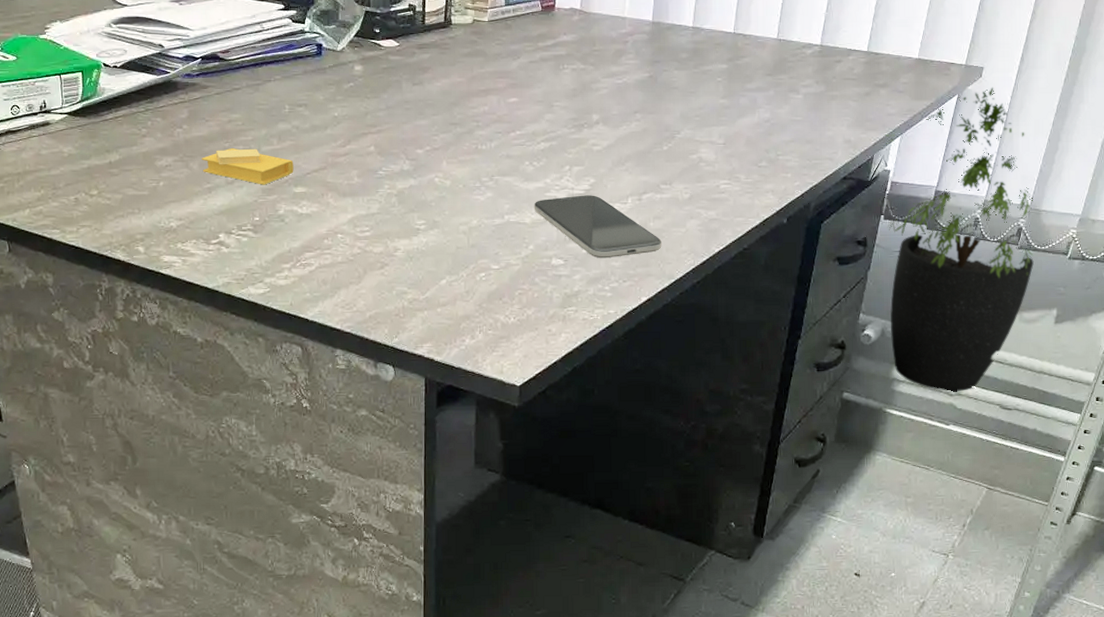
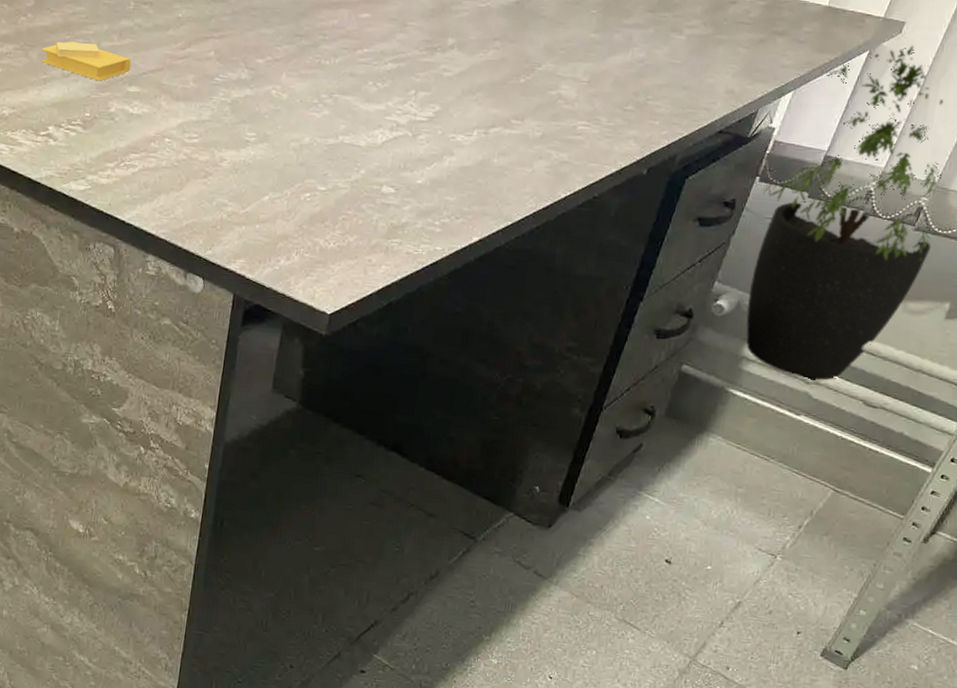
smartphone: present [534,195,662,259] -> none [371,122,504,192]

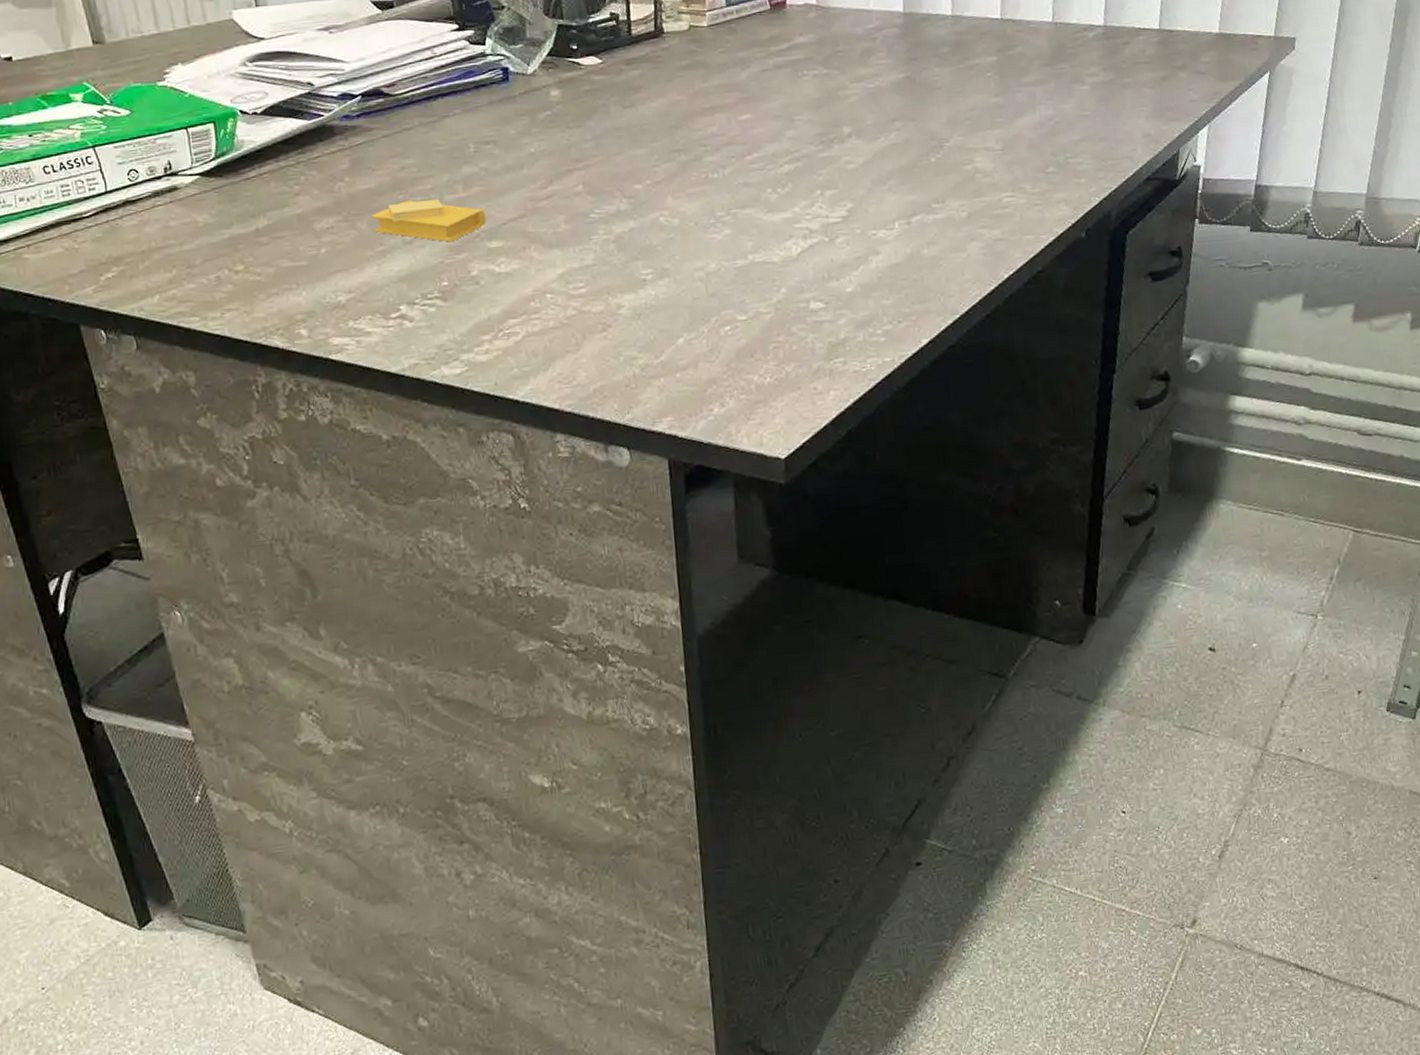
potted plant: present [746,45,944,380] -> none [1187,59,1379,421]

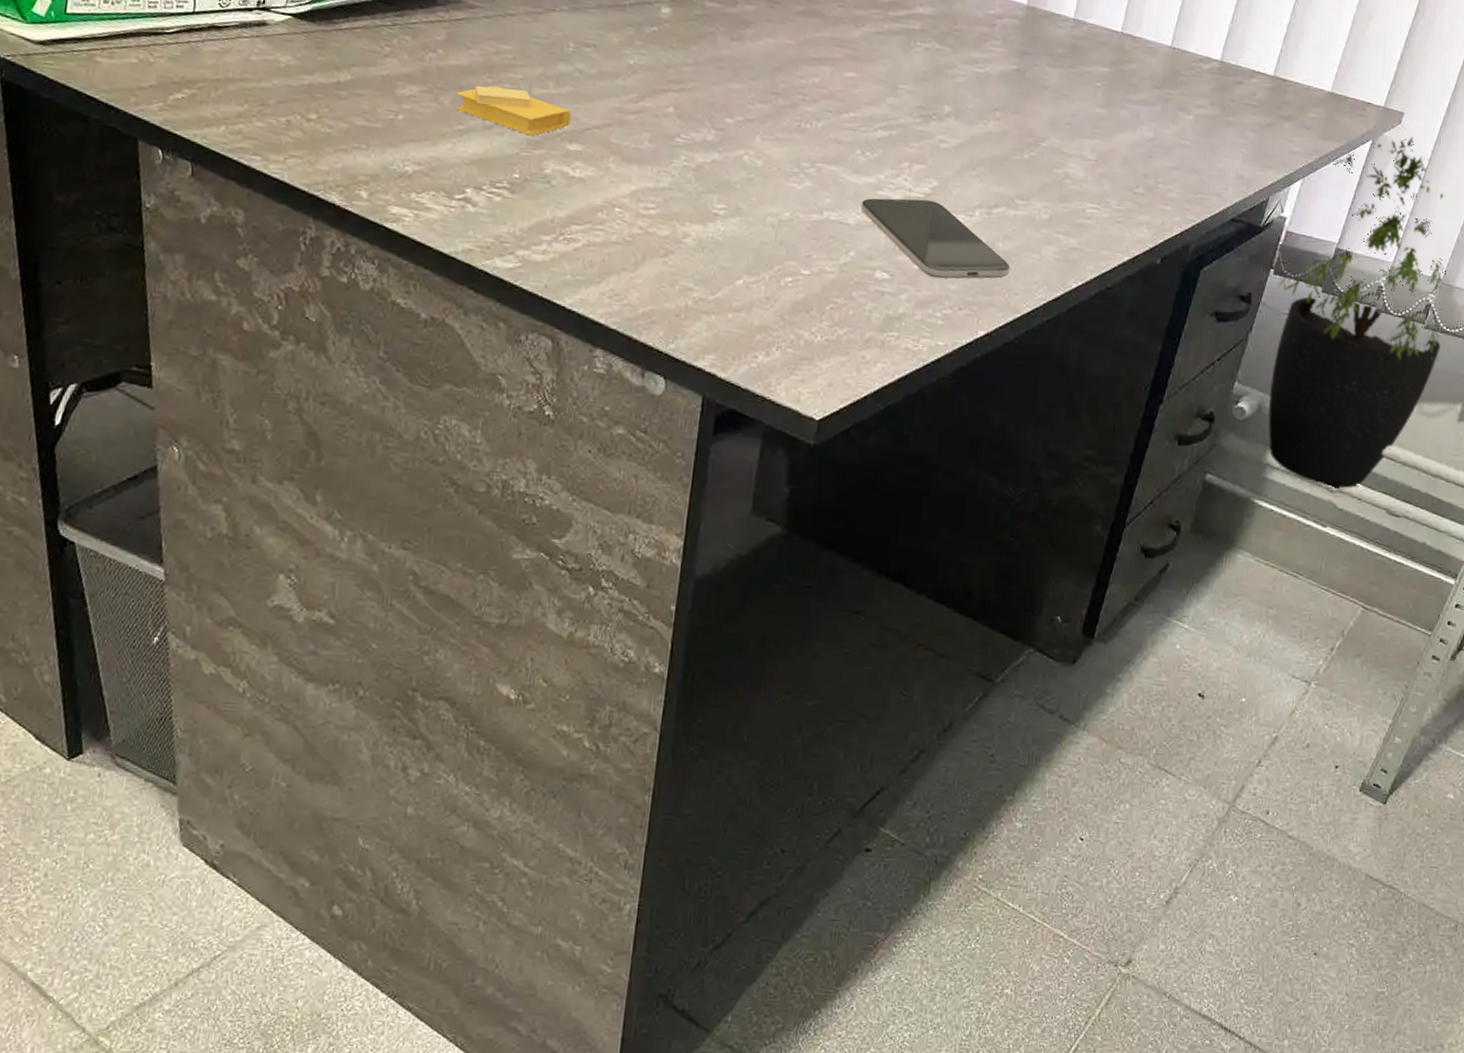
smartphone: none [782,222,940,297] -> present [860,198,1010,279]
potted plant: none [1187,59,1379,421] -> present [1268,136,1446,488]

